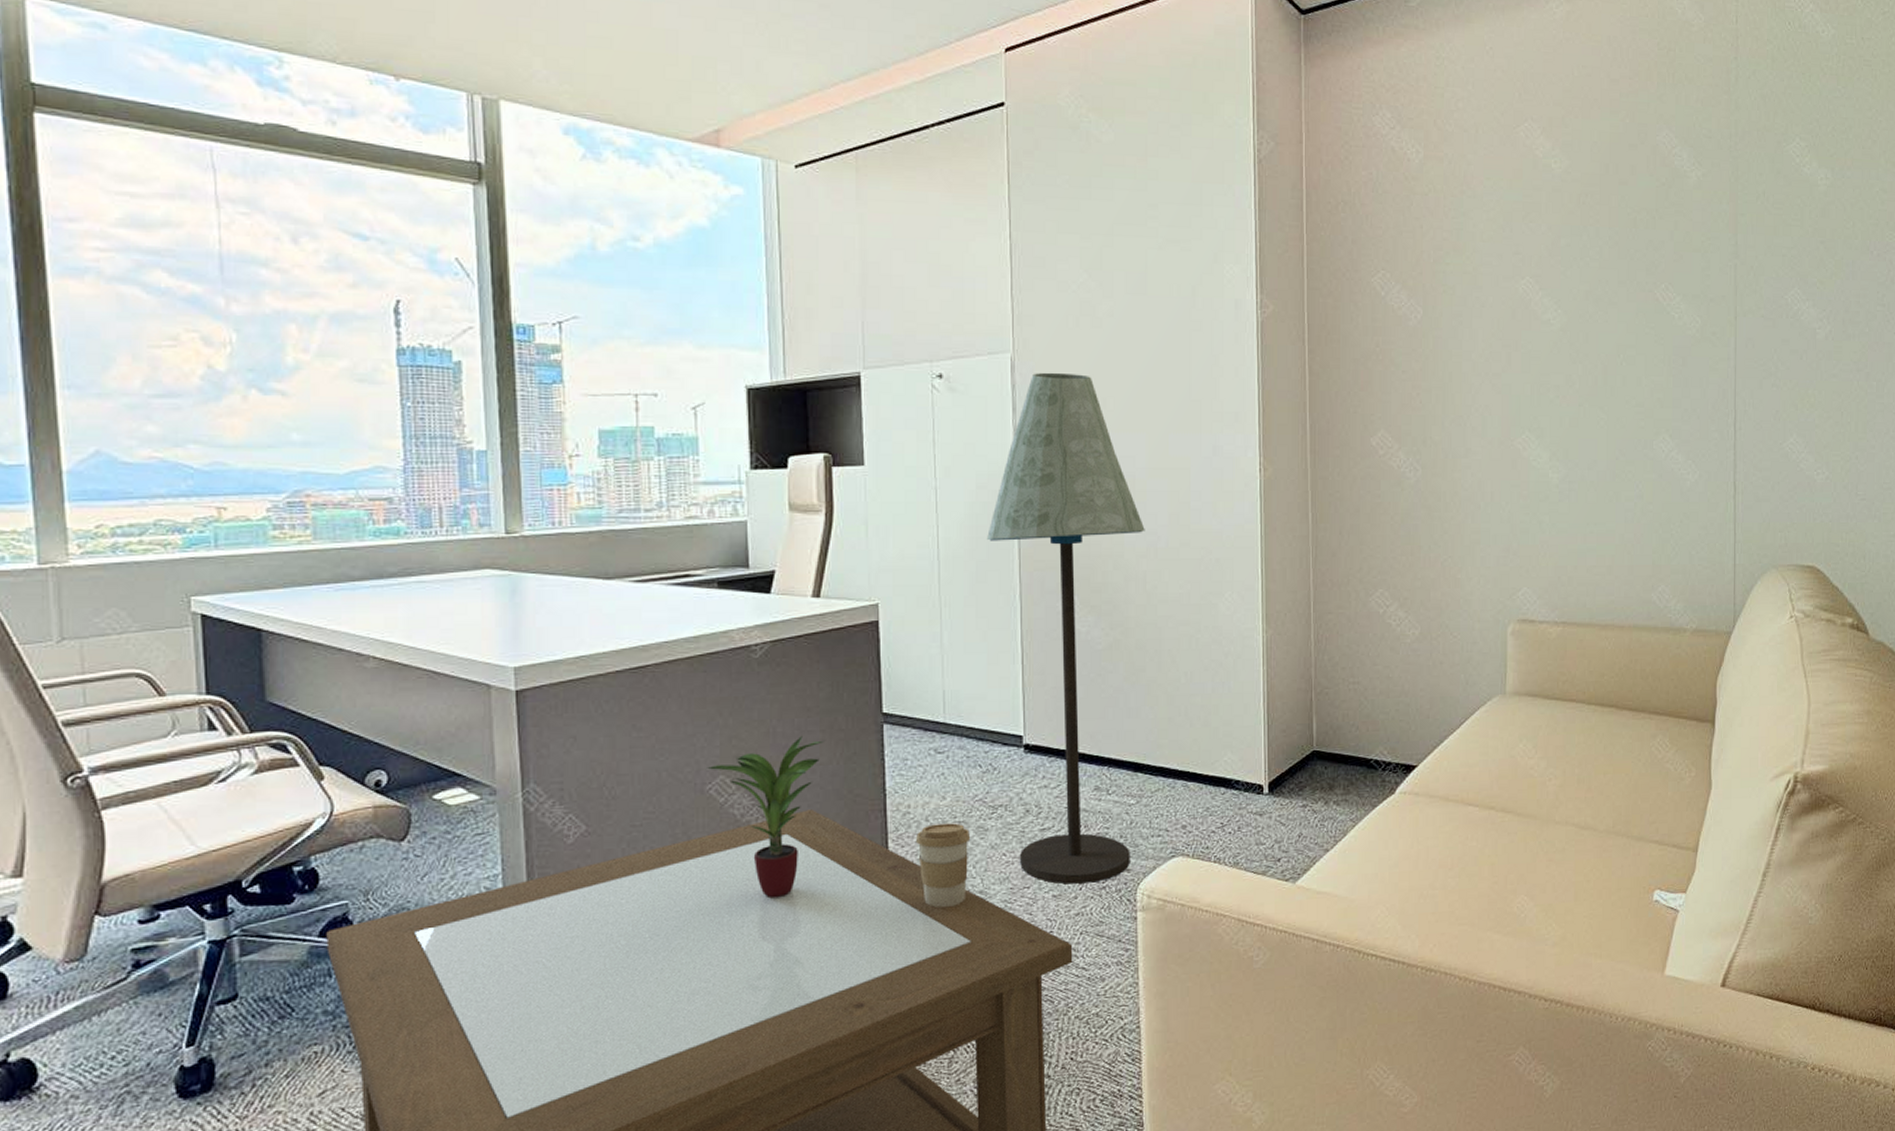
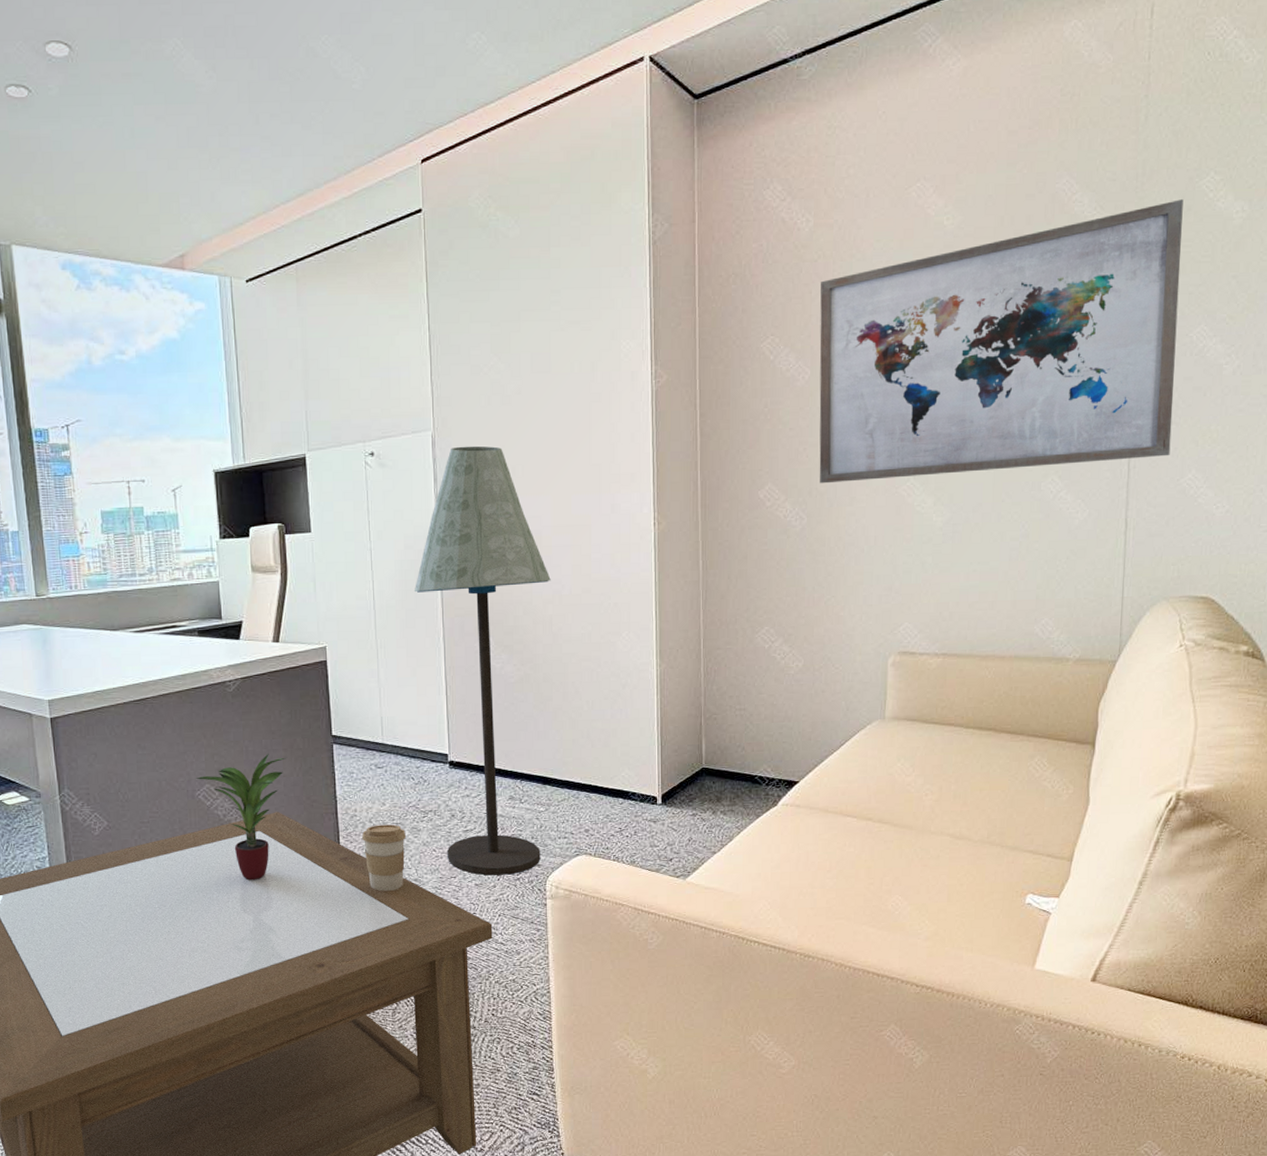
wall art: none [1431,162,1774,433] -> present [819,199,1183,484]

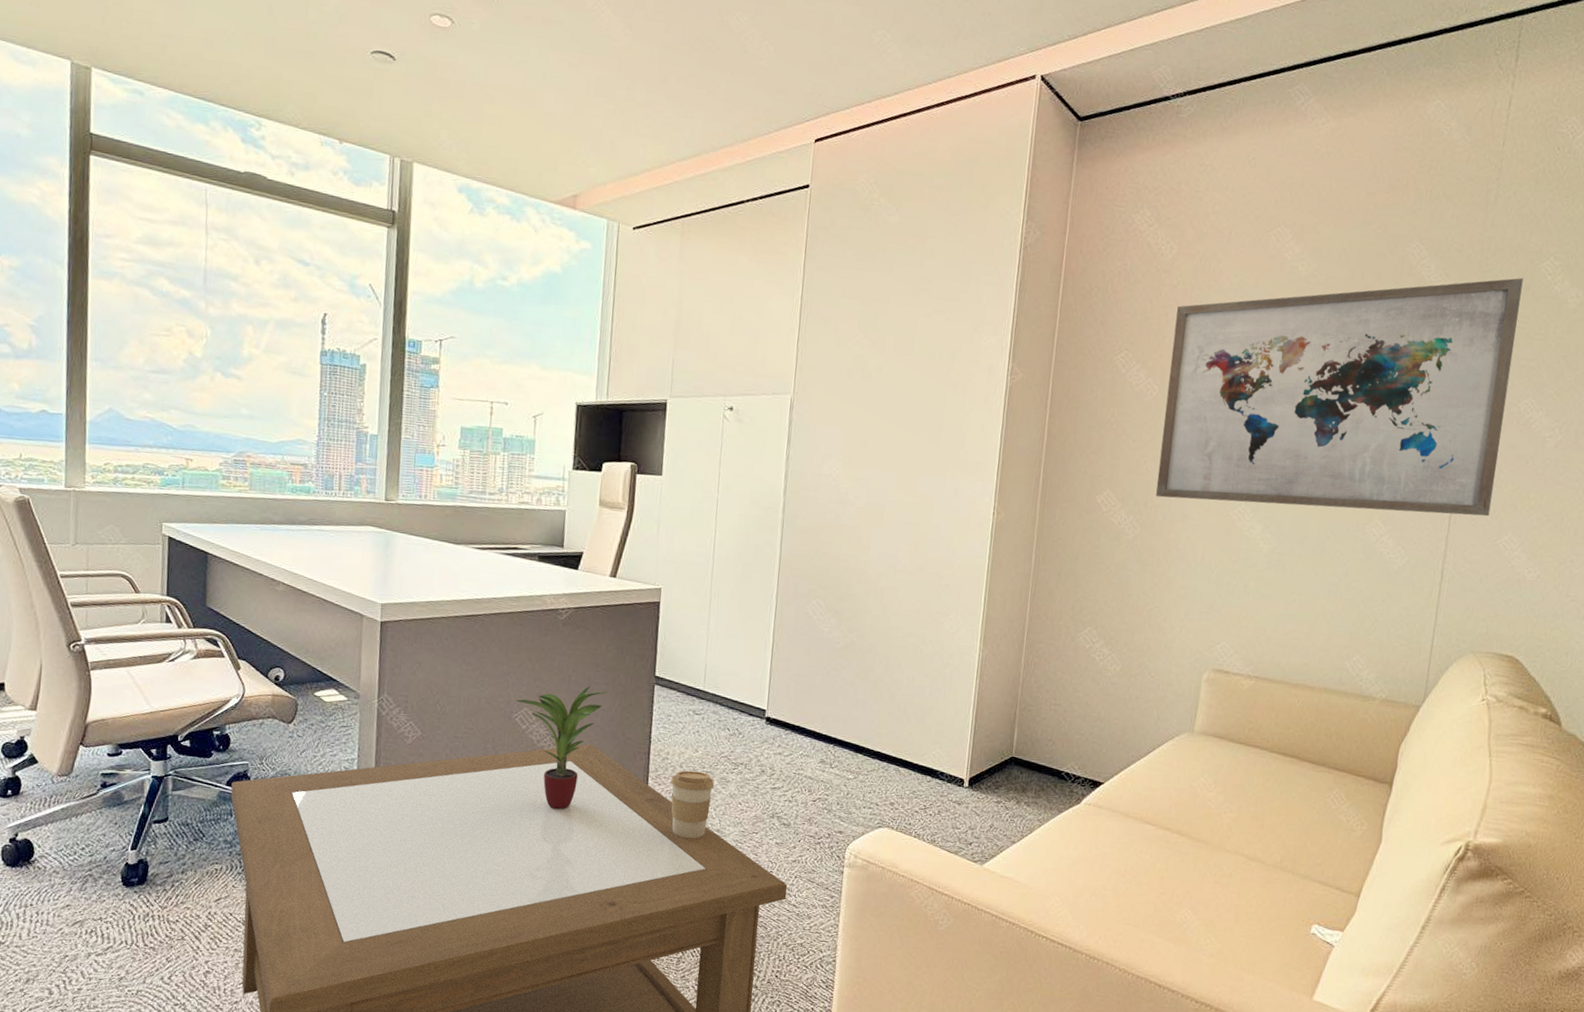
floor lamp: present [415,446,551,876] -> none [752,413,888,838]

